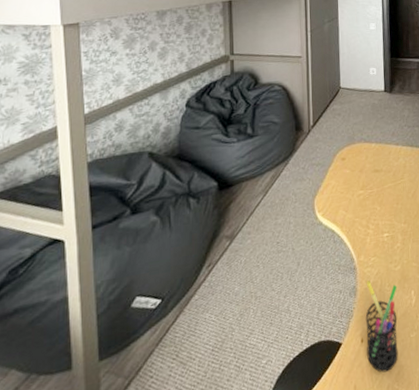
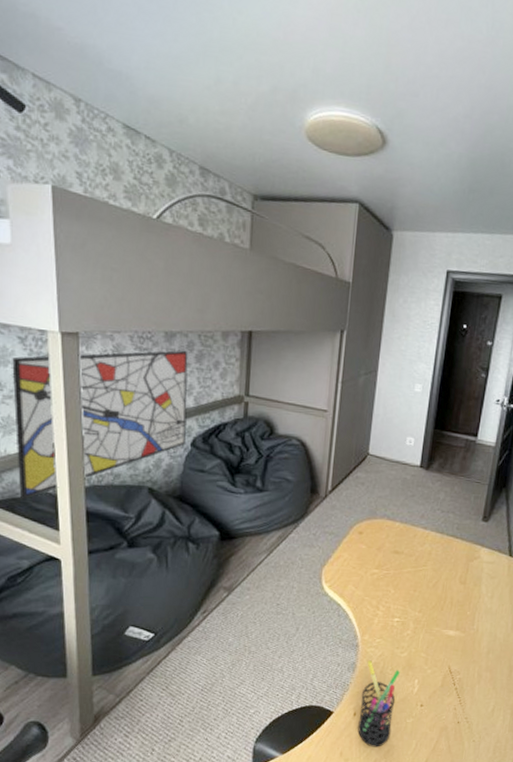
wall art: none [16,24,182,186] -> present [12,350,189,499]

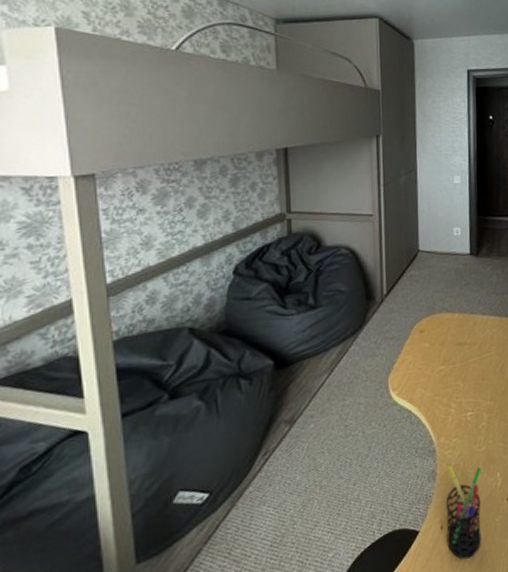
wall art: present [12,350,189,499] -> none [15,176,228,371]

